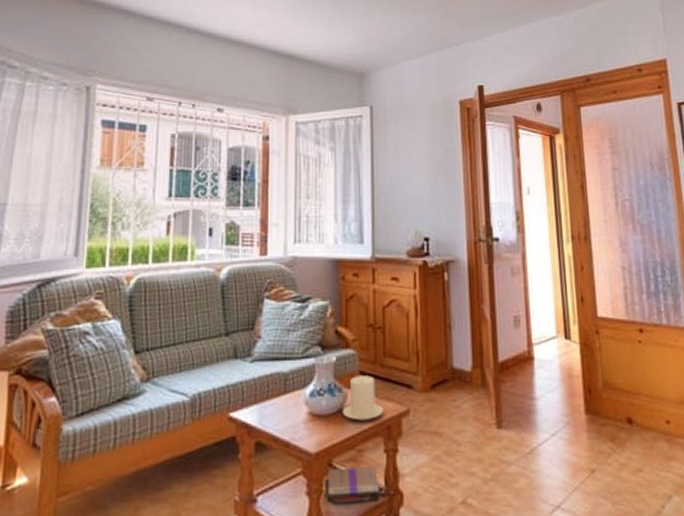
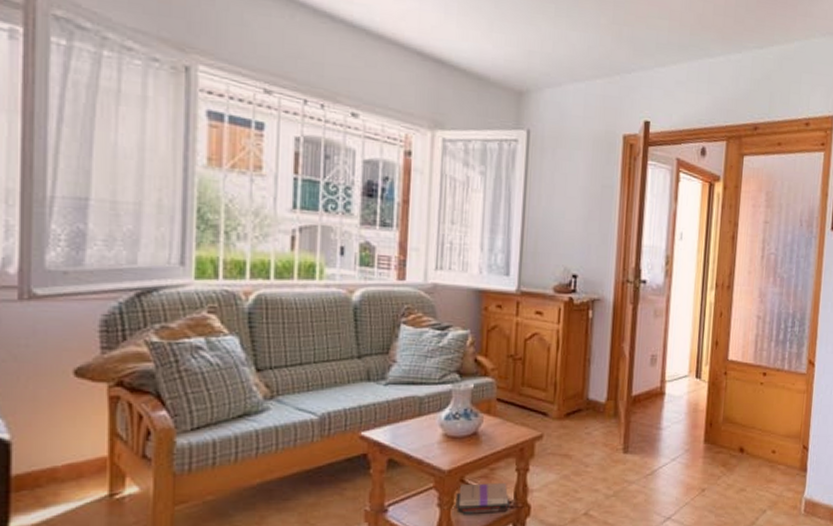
candle: present [342,376,383,421] -> none [477,402,517,443]

